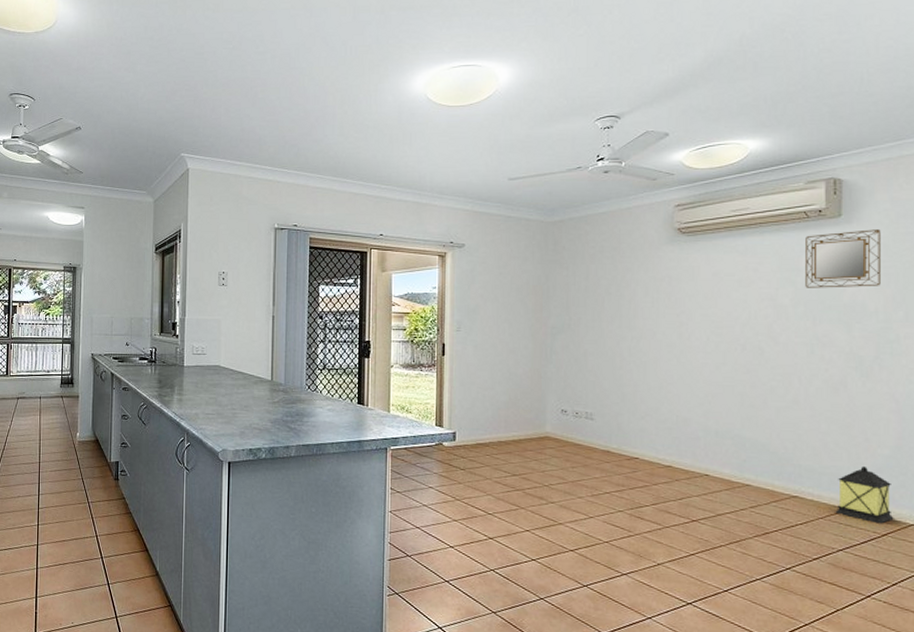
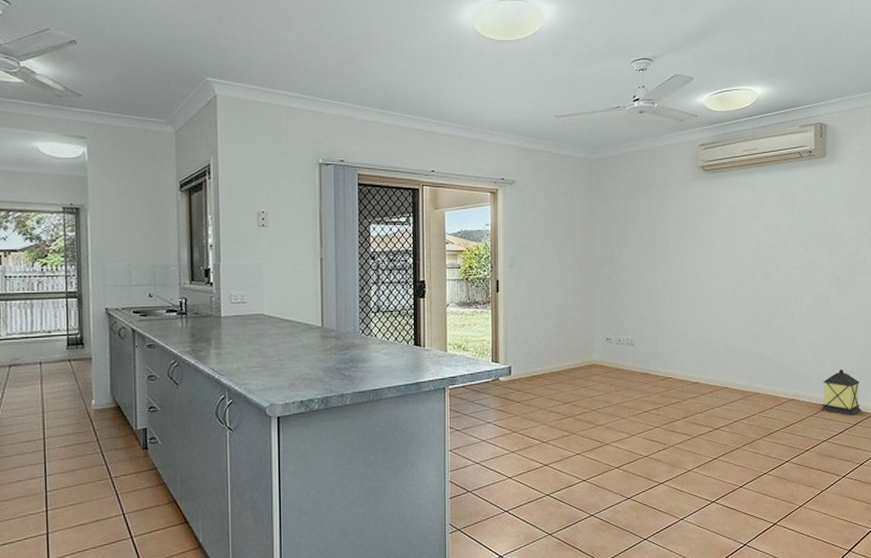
home mirror: present [805,229,881,288] -> none [800,168,853,219]

